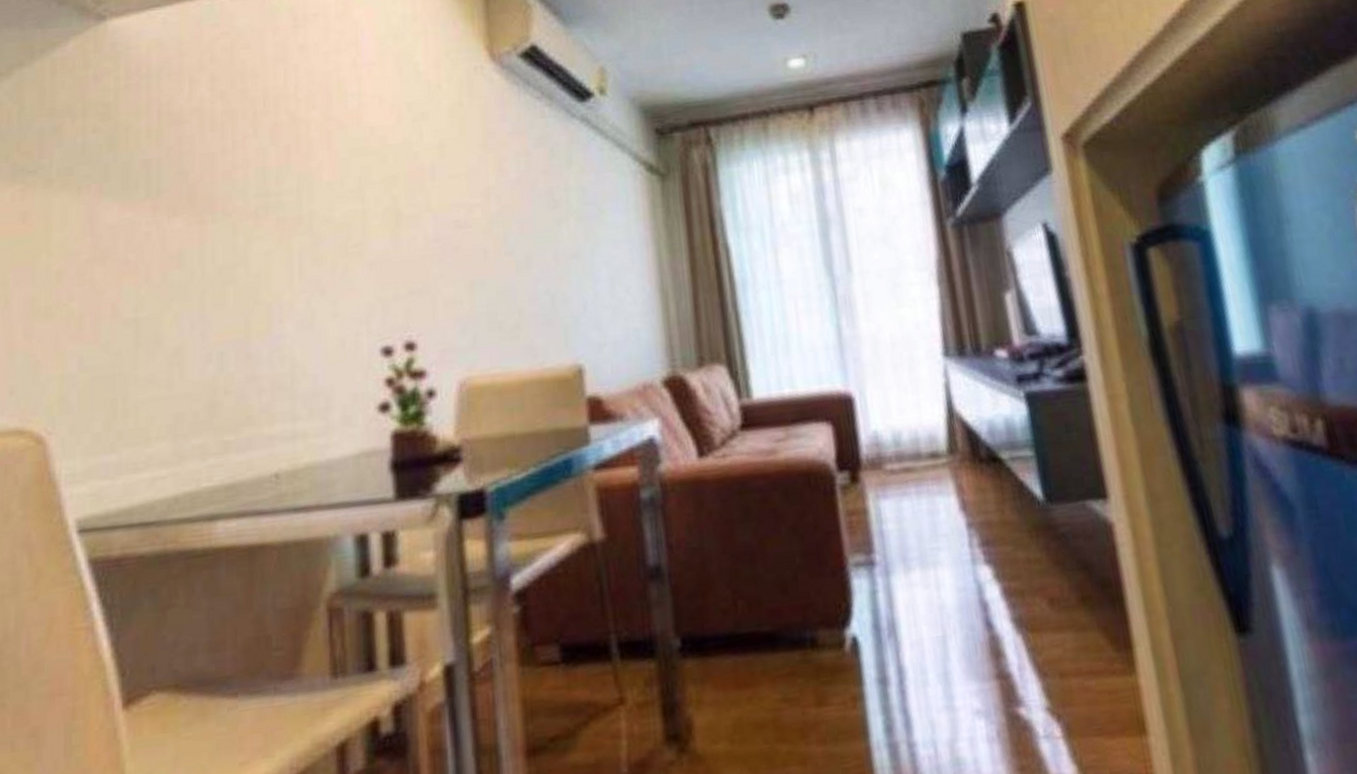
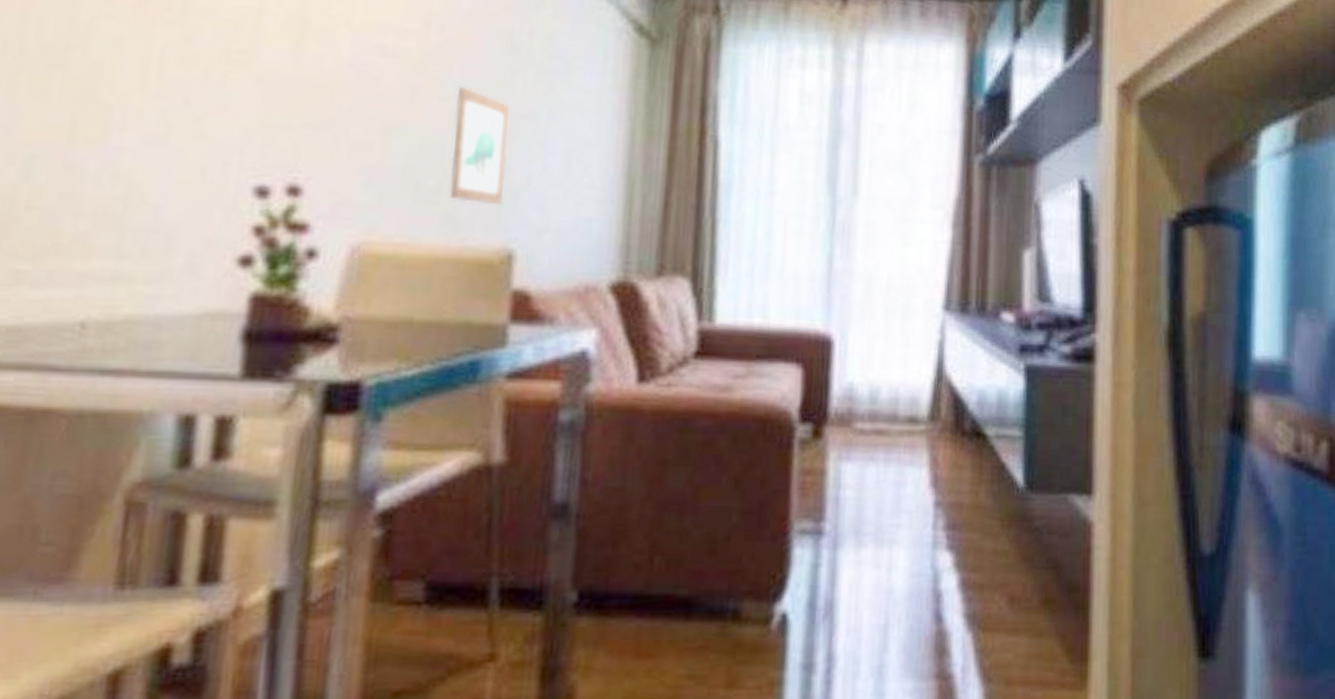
wall art: none [518,240,567,333] -> present [449,86,509,205]

